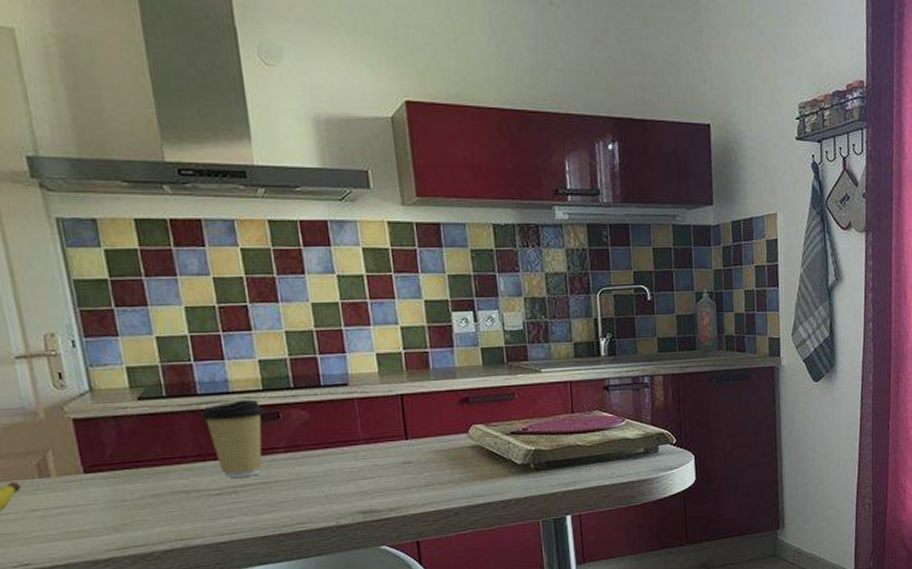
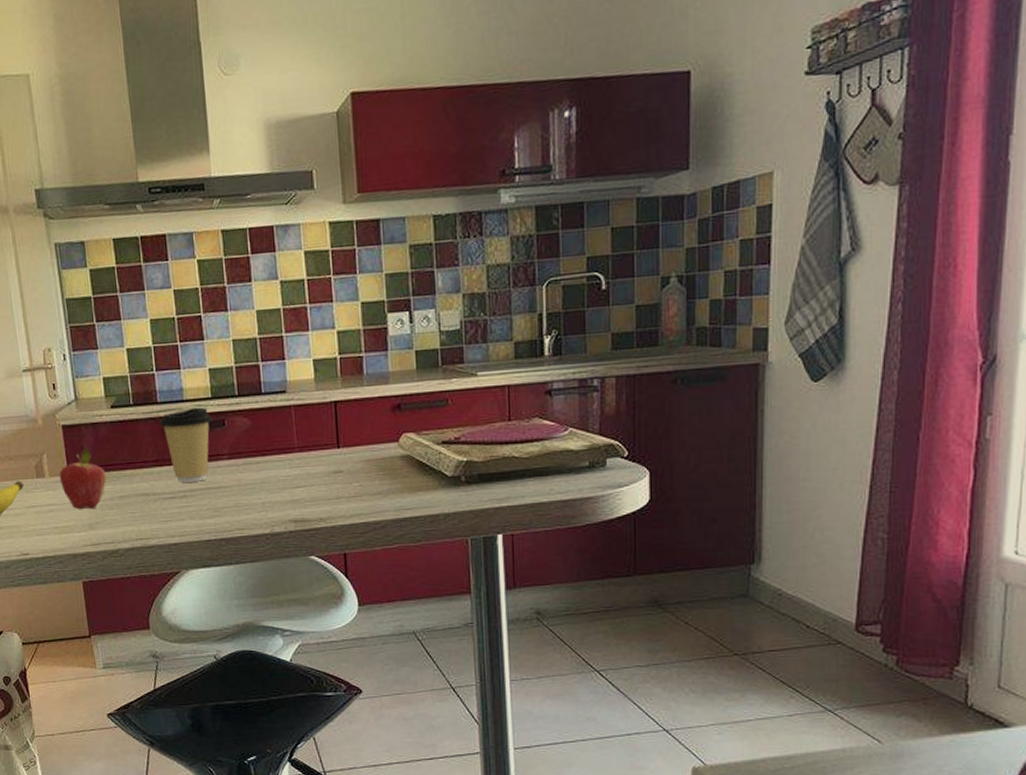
fruit: none [70,440,136,512] -> present [59,445,107,510]

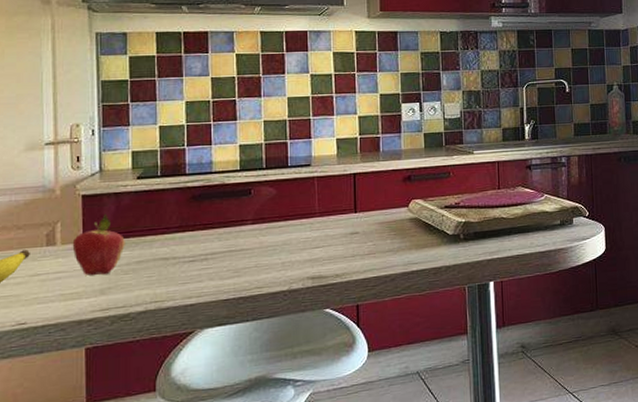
coffee cup: present [160,407,213,483] -> none [187,178,240,247]

